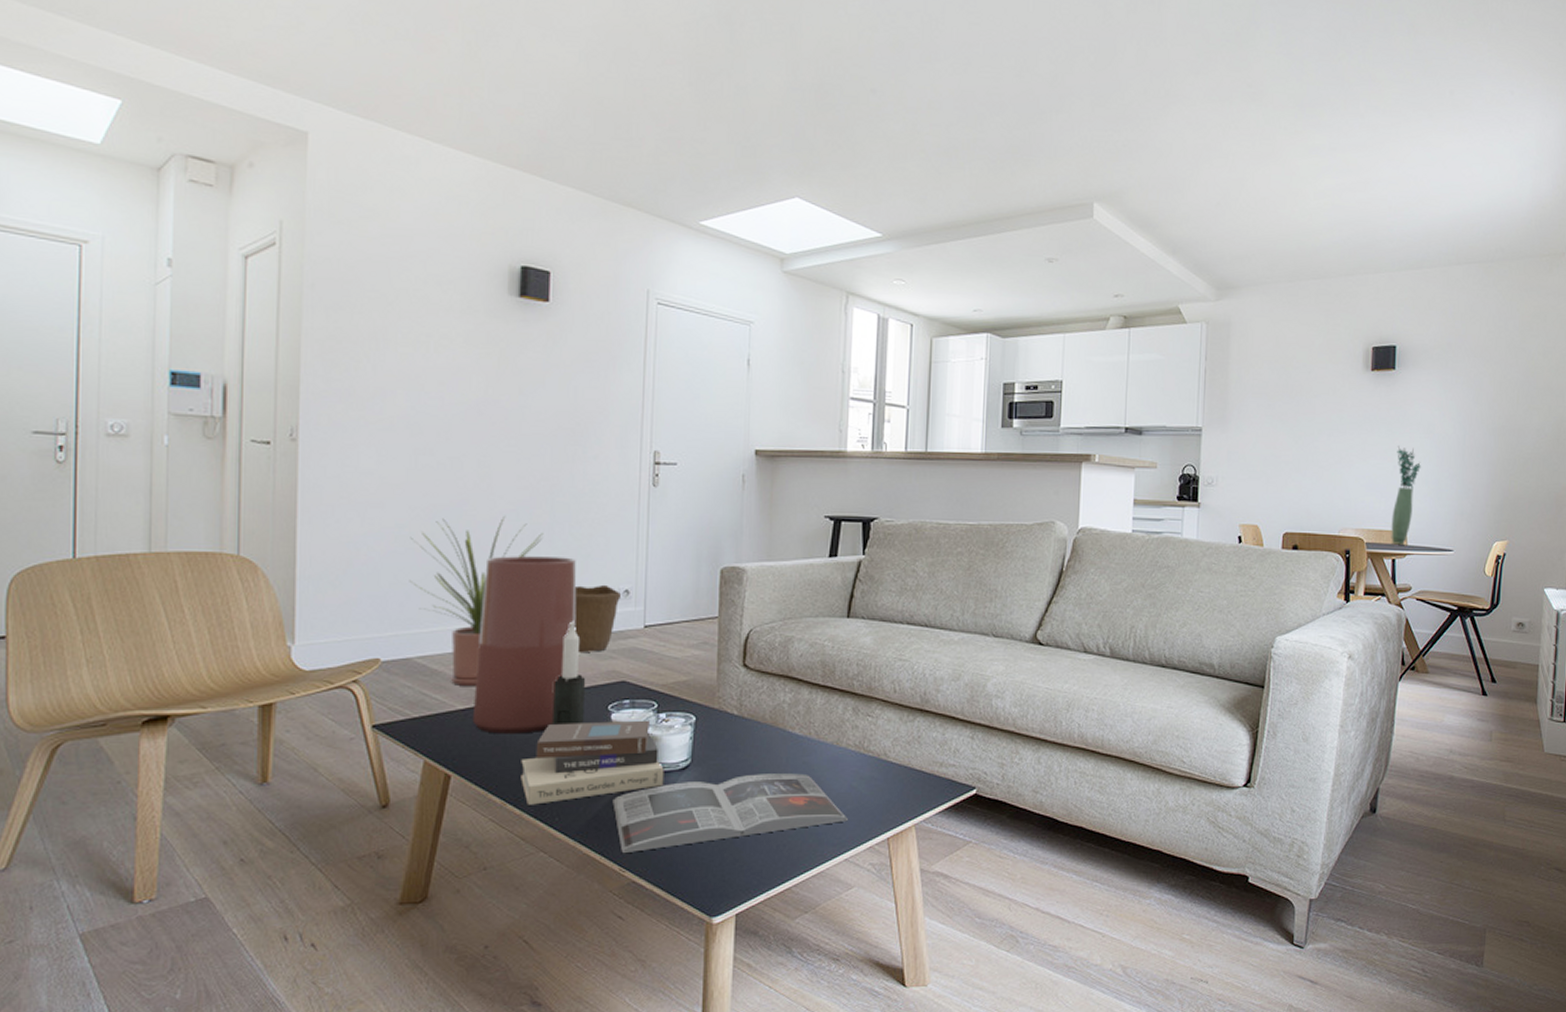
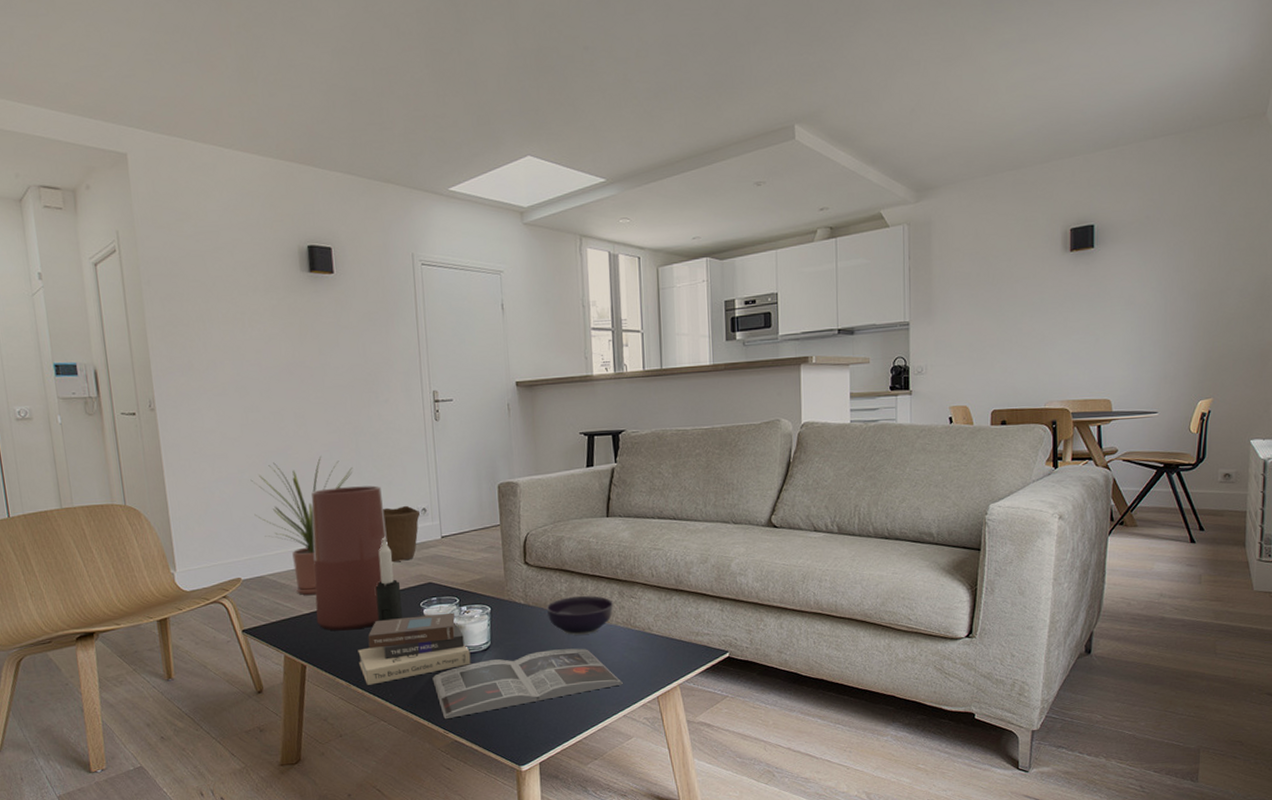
bowl: none [764,711,846,757] -> present [546,596,614,635]
vase: present [1391,446,1421,545] -> none [1096,320,1123,412]

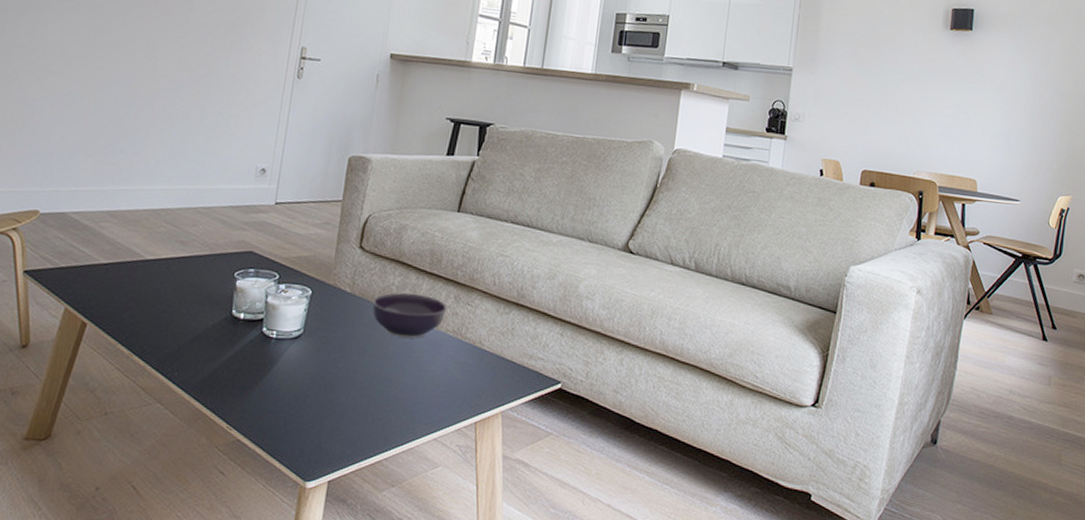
house plant: present [250,455,353,595] -> none [74,90,197,243]
vase: present [310,485,388,631] -> none [112,128,222,291]
books: present [358,612,471,685] -> none [148,284,278,359]
candle: present [375,537,403,622] -> none [182,192,218,288]
basket: present [383,505,421,563] -> none [213,160,259,222]
magazine: present [432,648,624,720] -> none [228,349,442,413]

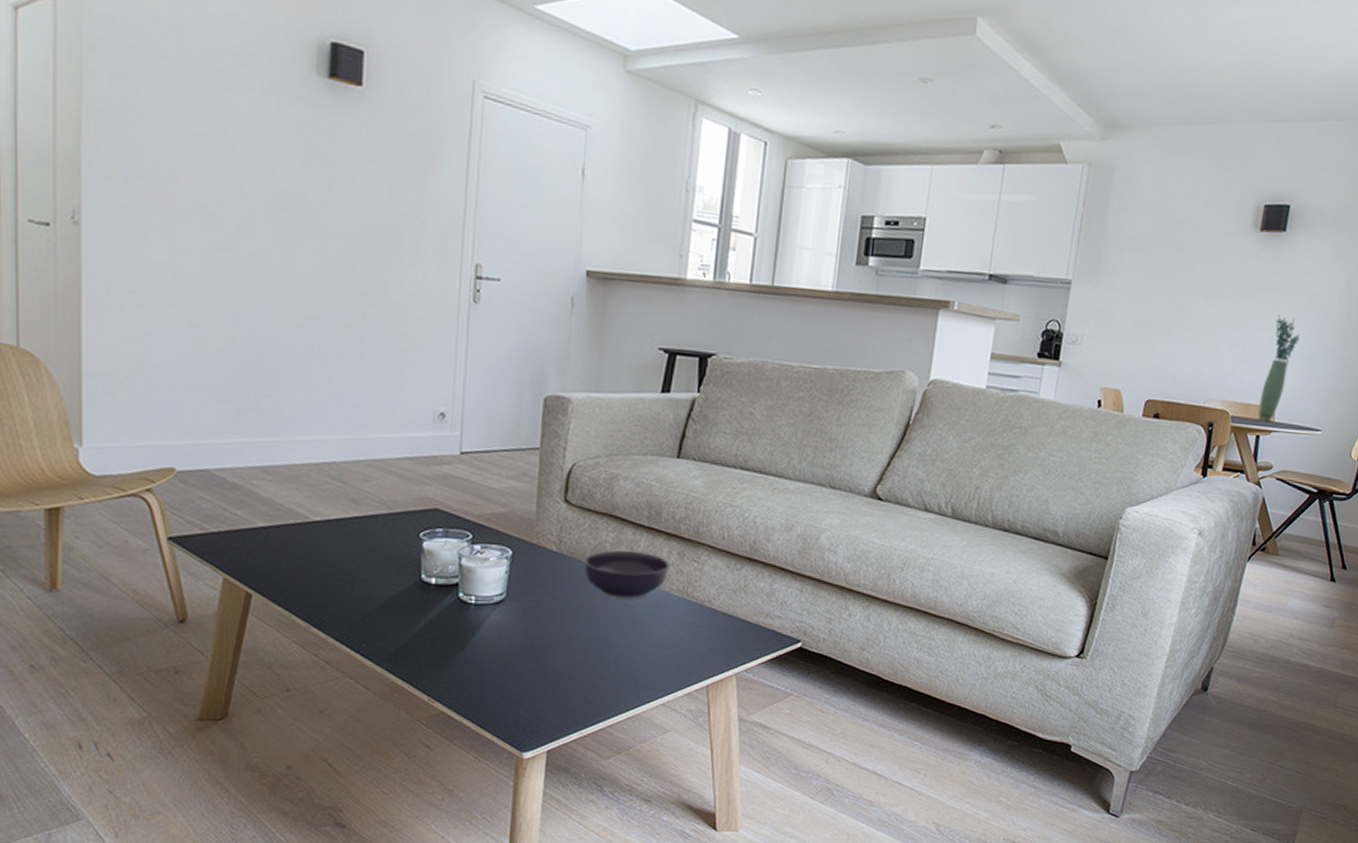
vase: none [962,100,993,191] -> present [1258,315,1300,421]

